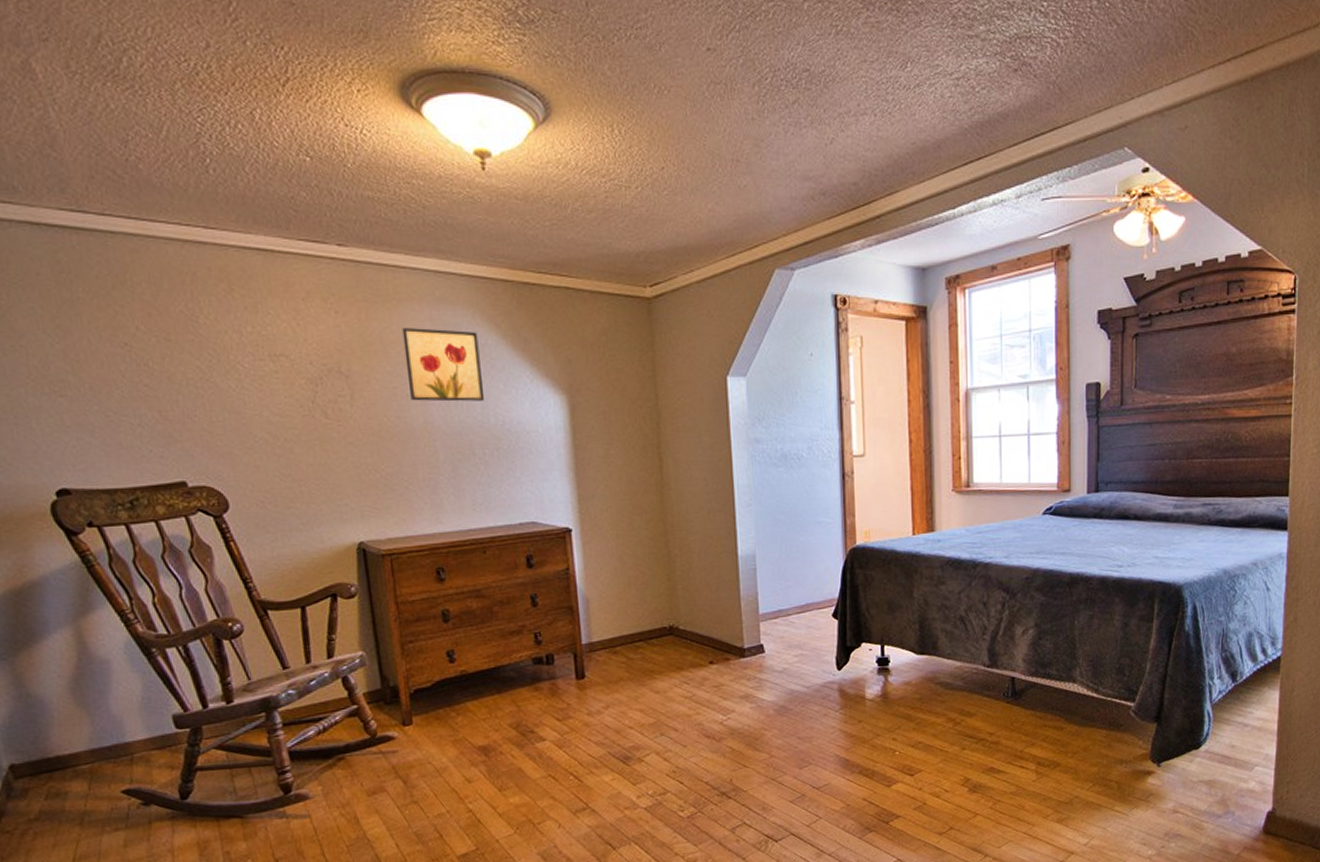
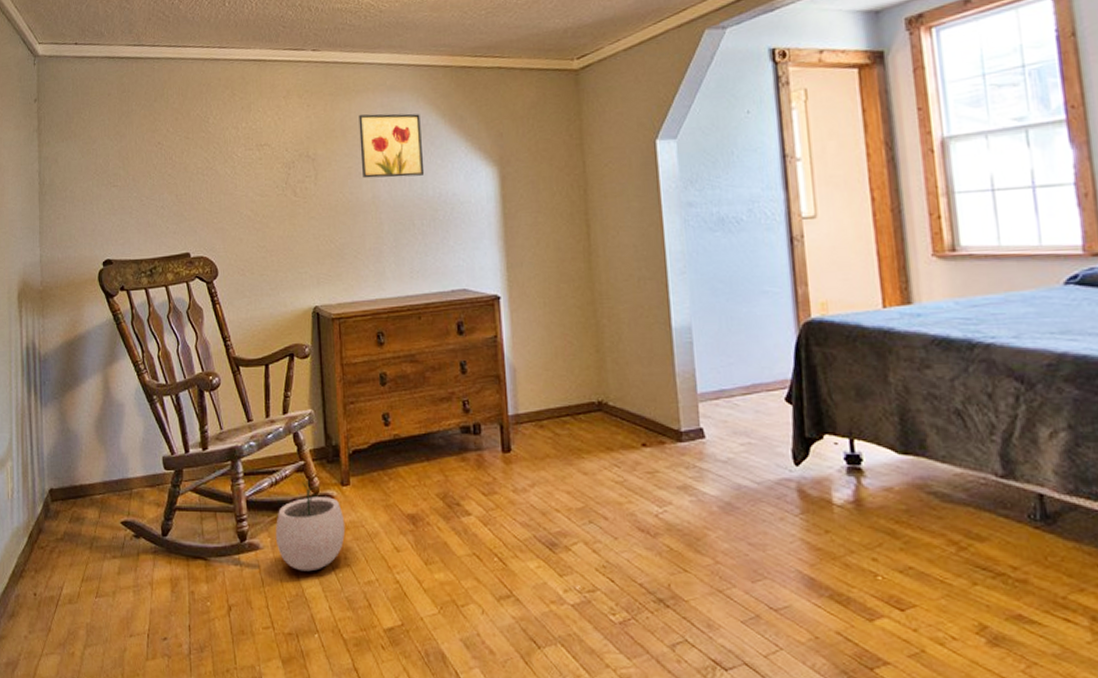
plant pot: none [326,724,410,815] -> present [275,480,346,572]

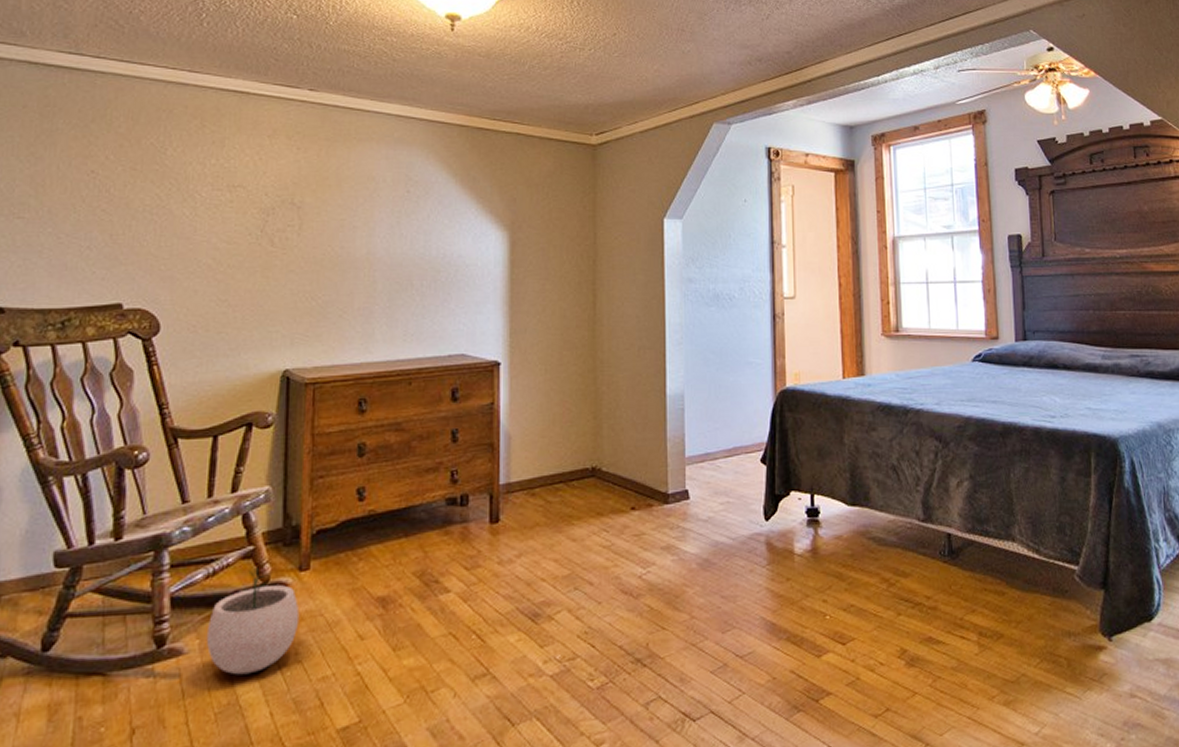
wall art: present [358,113,425,179] -> none [356,165,429,234]

